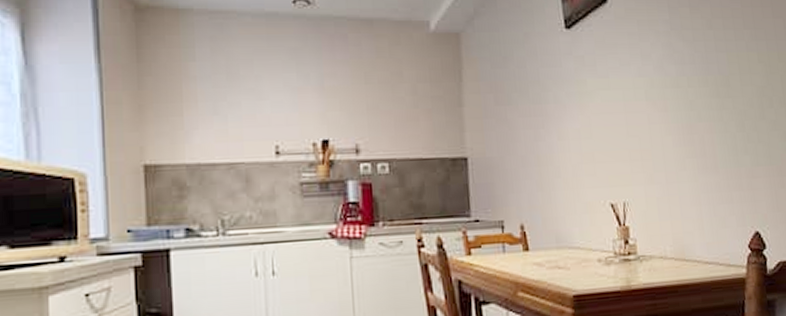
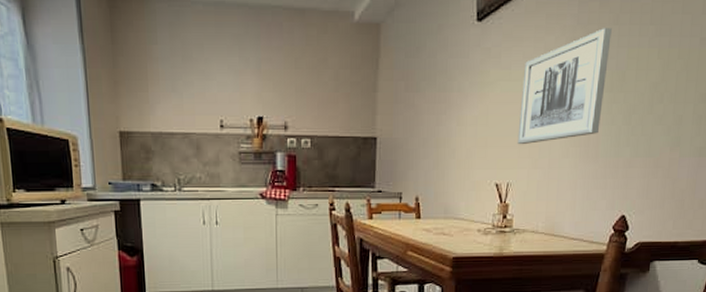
wall art: none [623,33,714,159] -> present [517,28,612,145]

